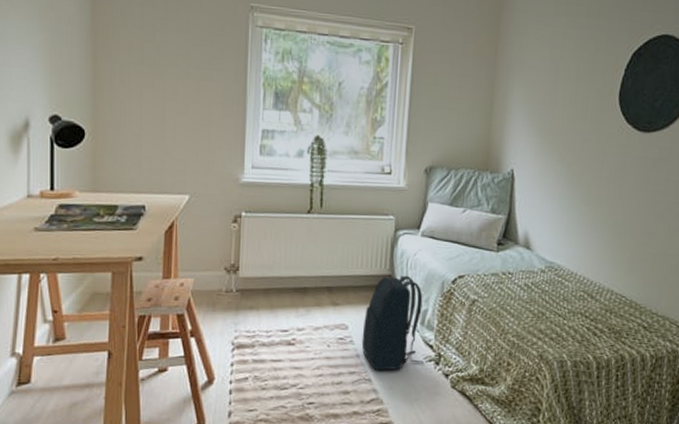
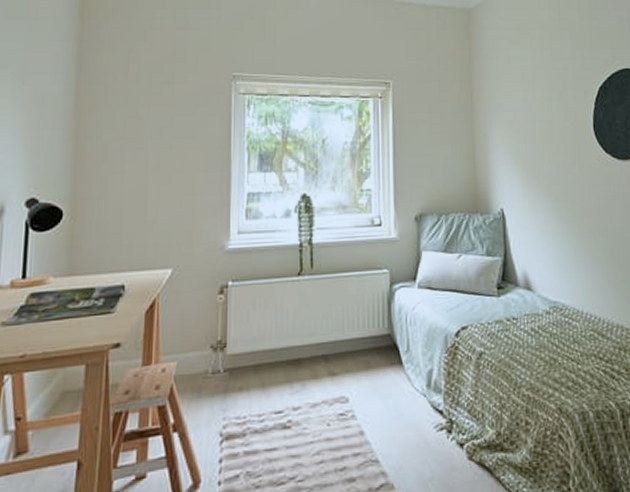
backpack: present [361,275,424,371] -> none [364,332,435,448]

